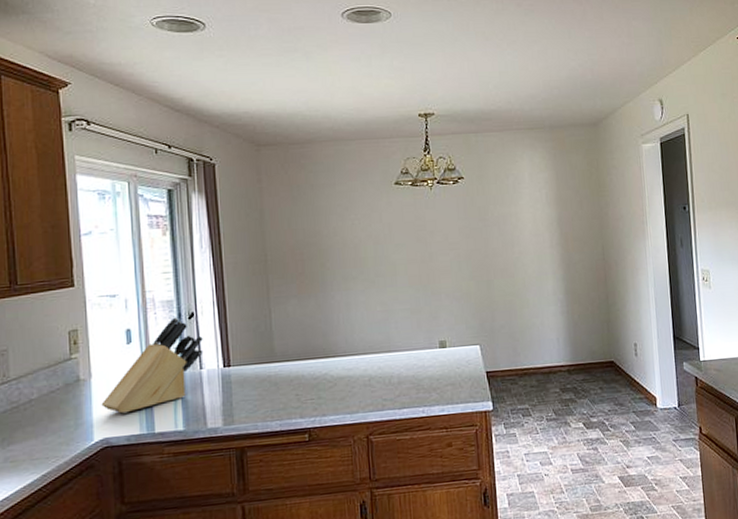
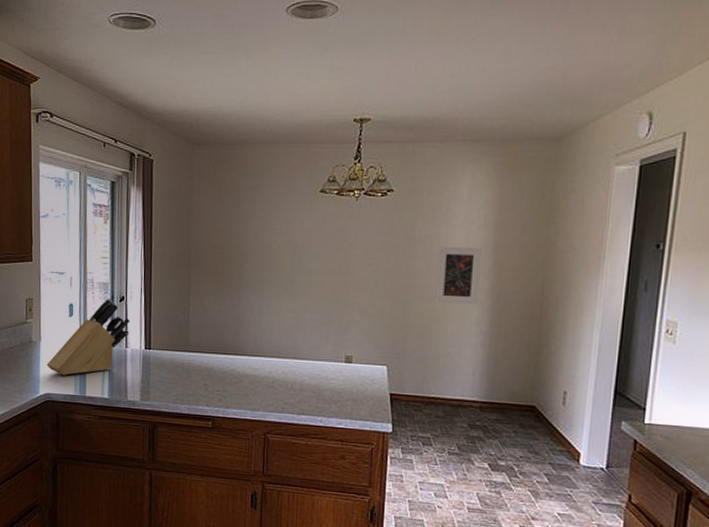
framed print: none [511,223,552,278] -> present [435,246,482,304]

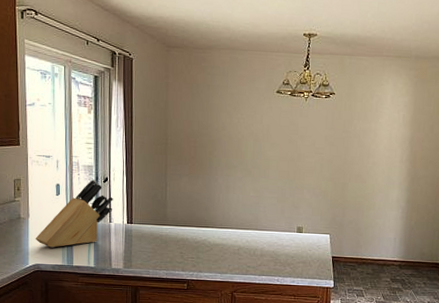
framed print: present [435,246,482,304] -> none [366,139,401,185]

